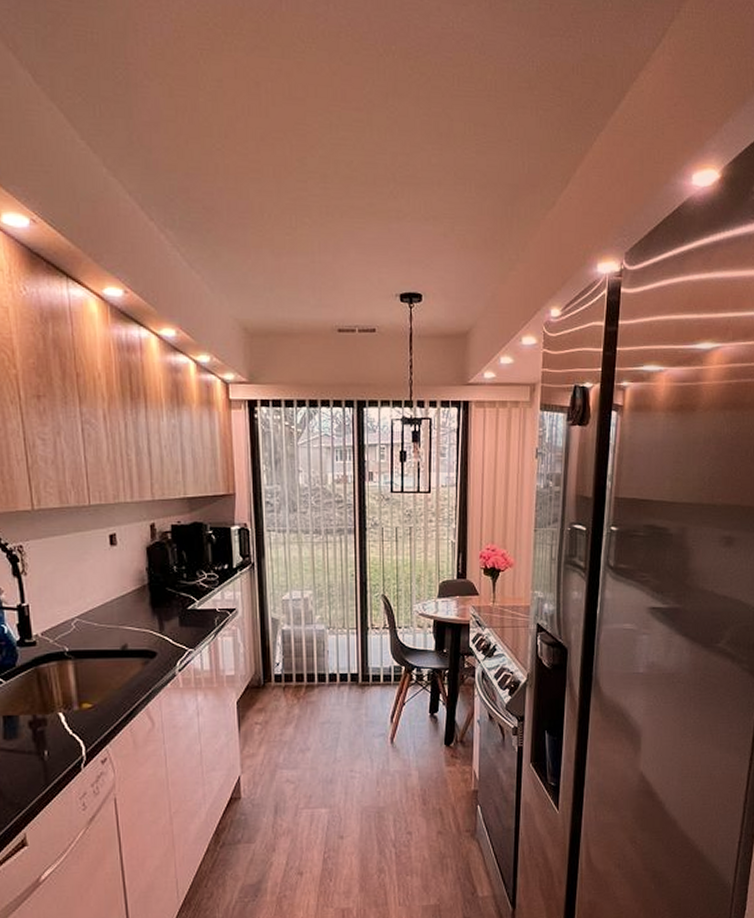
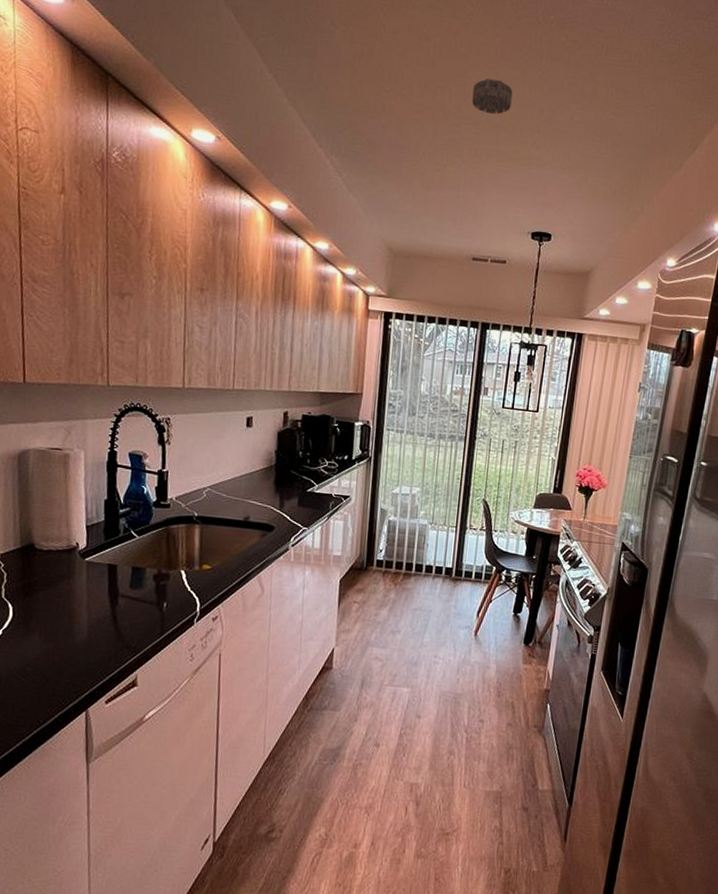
smoke detector: none [315,124,360,165] -> present [472,79,513,115]

